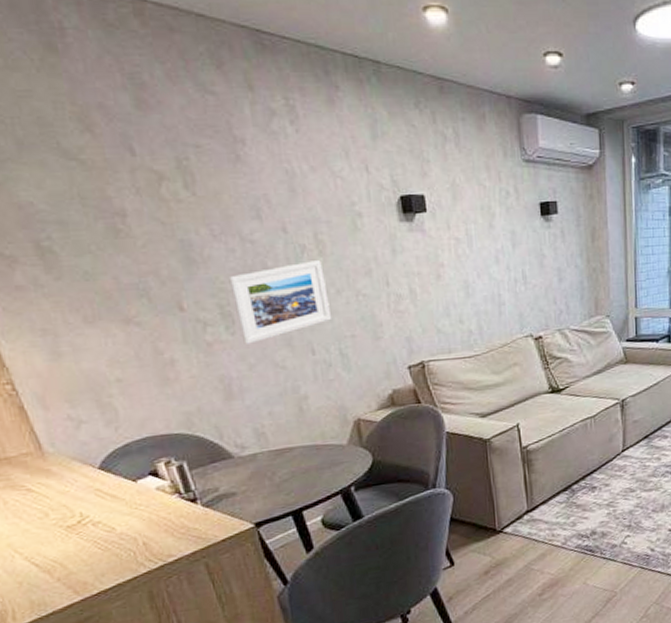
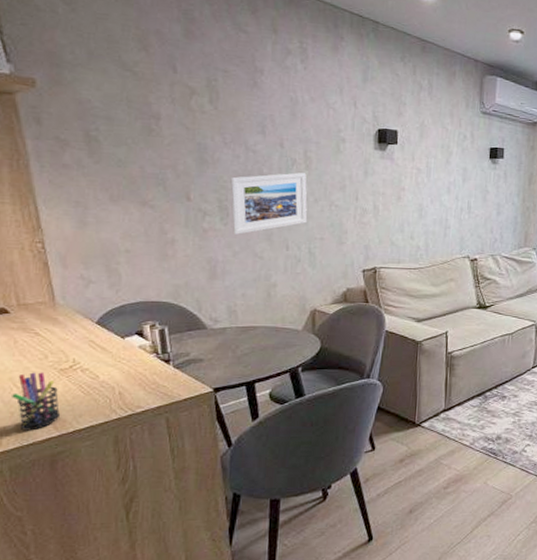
pen holder: none [15,532,79,601] -> present [12,372,61,431]

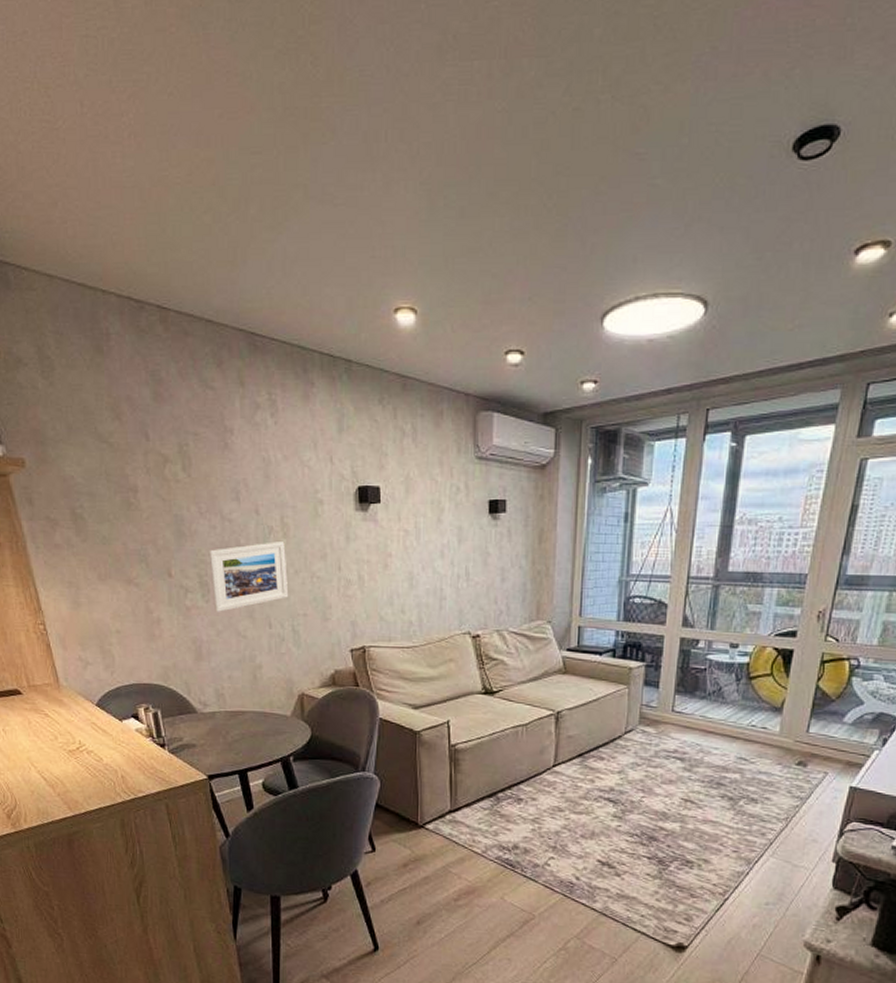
pen holder: present [12,372,61,431] -> none [31,752,73,810]

